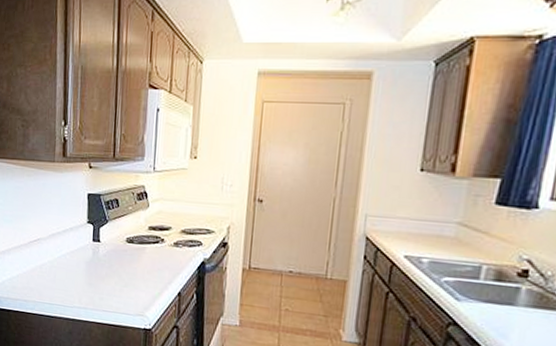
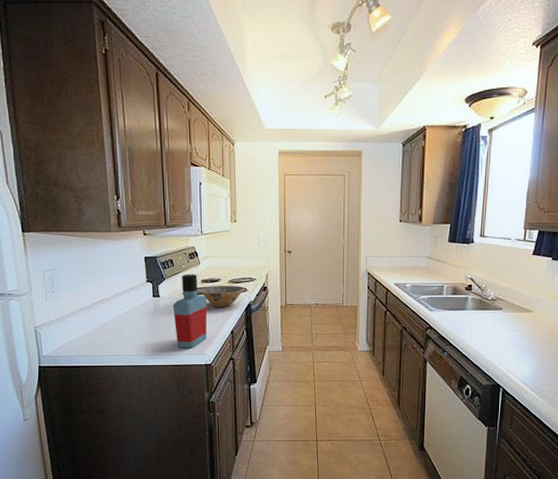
bottle: none [113,217,154,307] -> present [172,274,208,349]
bowl: none [145,234,199,263] -> present [199,285,244,307]

